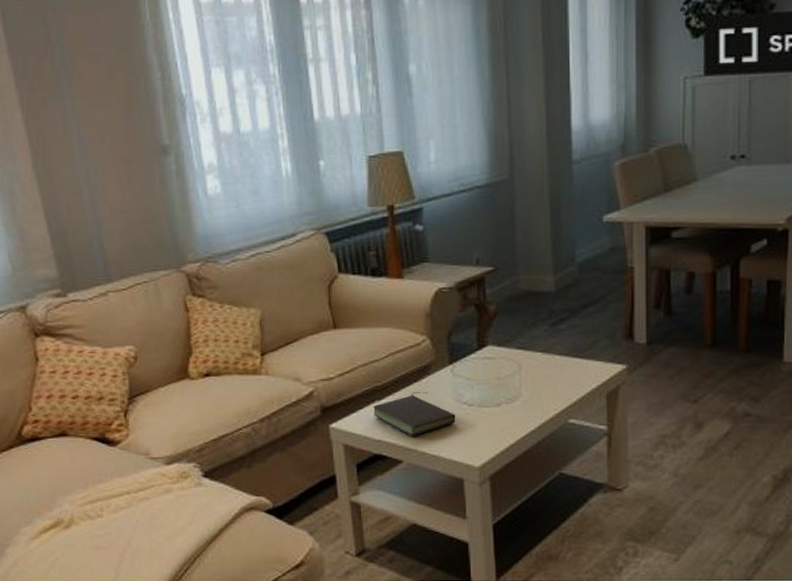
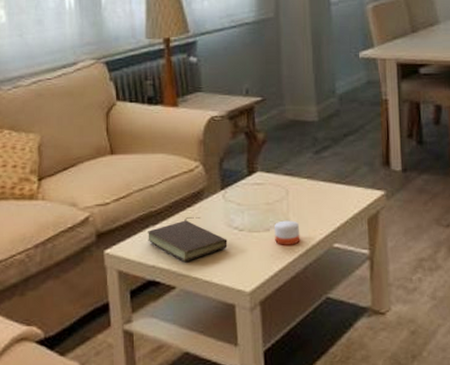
candle: none [506,395,533,421] -> present [275,220,300,245]

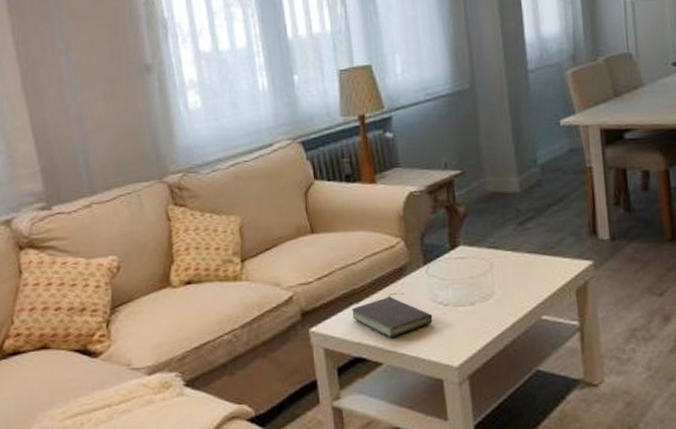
candle: present [275,220,300,245] -> none [480,293,507,319]

